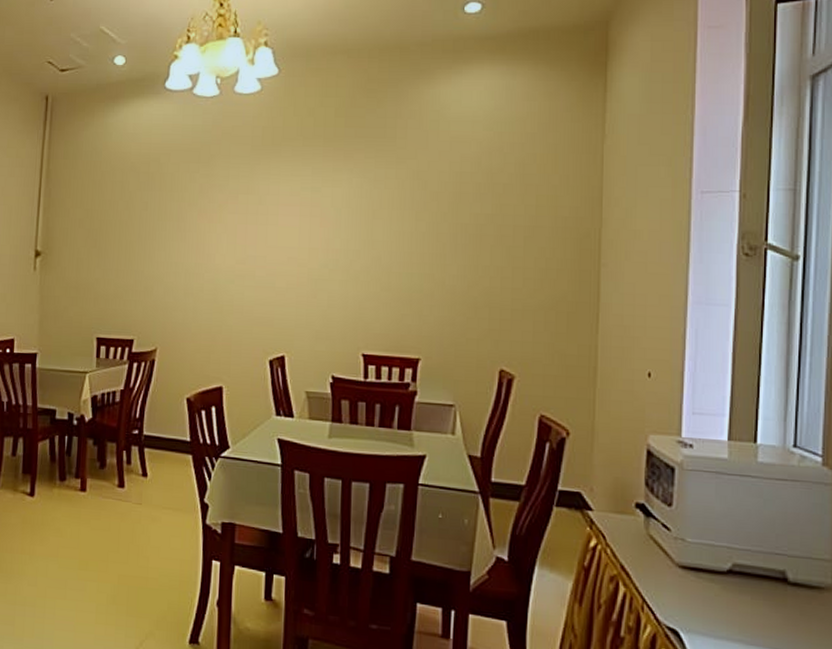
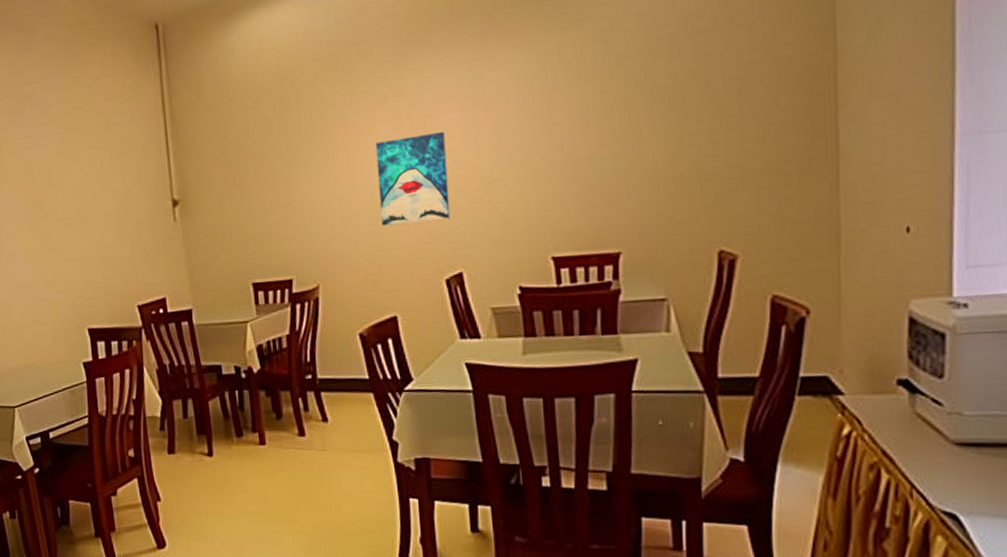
wall art: none [220,230,283,307] -> present [375,131,451,226]

